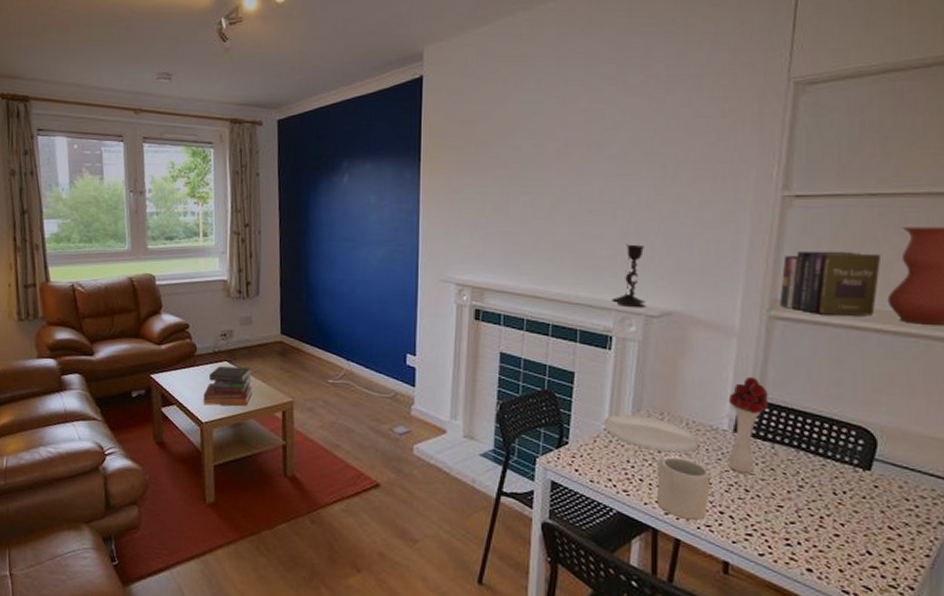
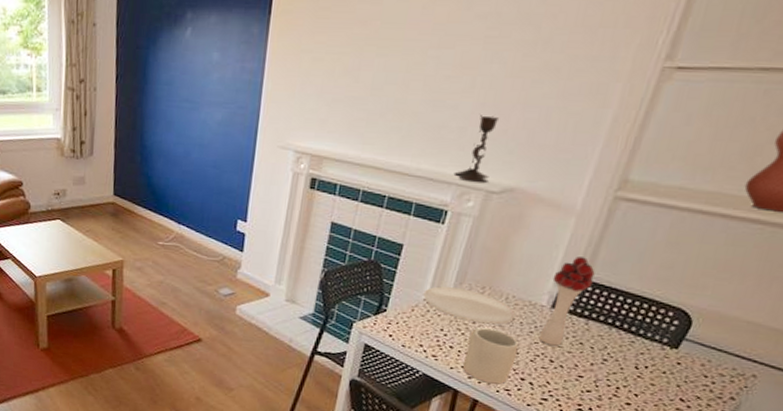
books: present [203,366,253,406] -> none [37,224,85,263]
books: present [779,250,882,316] -> none [629,129,754,201]

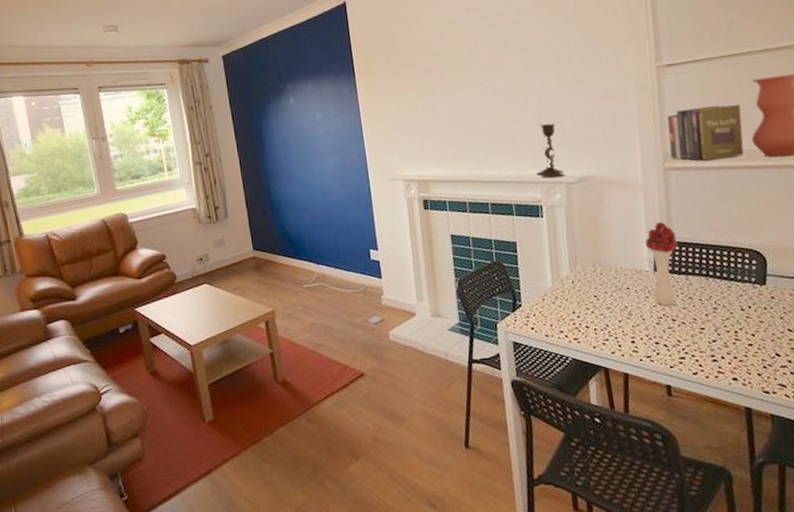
plate: present [423,286,516,325] -> none [547,270,629,299]
mug: present [463,327,519,385] -> none [598,301,645,355]
books: none [629,129,754,201] -> present [667,104,744,161]

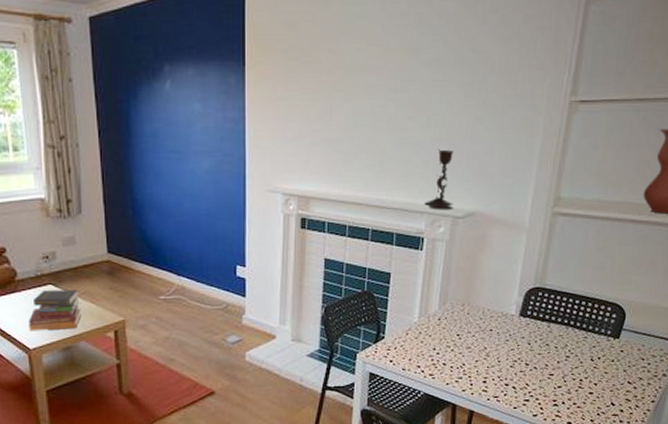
books: none [188,286,235,329] -> present [29,290,81,331]
flower bouquet: present [645,222,678,306] -> none [514,268,548,350]
books: present [667,104,744,161] -> none [561,152,642,209]

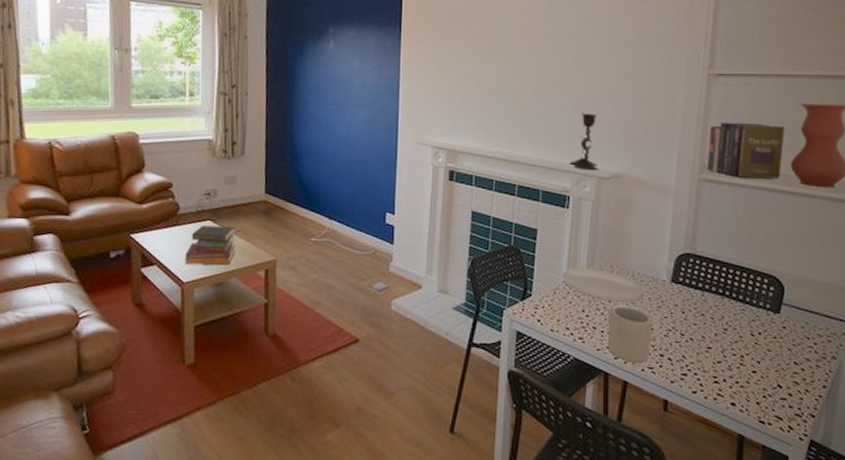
plate: none [414,308,492,338] -> present [561,268,643,302]
mug: none [457,342,499,393] -> present [608,306,652,363]
books: none [561,152,642,209] -> present [707,122,785,179]

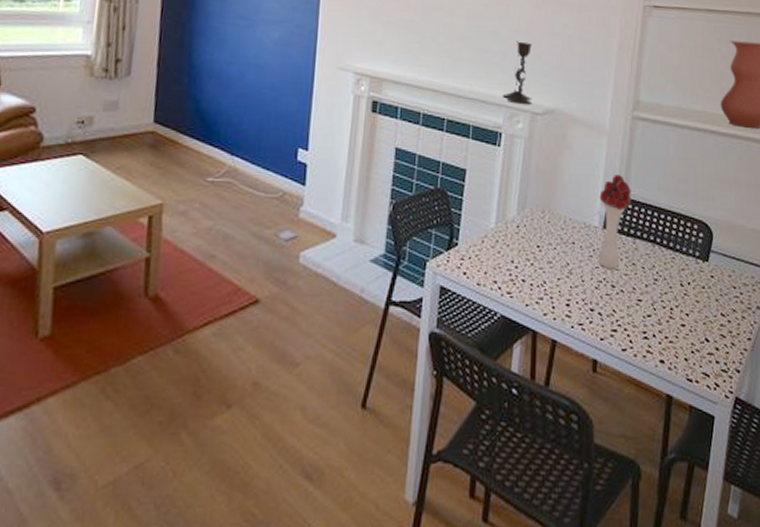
books: present [185,225,236,266] -> none [45,161,113,211]
plate: present [561,268,643,302] -> none [490,213,575,251]
mug: present [608,306,652,363] -> none [537,255,583,319]
flower bouquet: none [666,233,699,319] -> present [598,175,631,269]
books: present [707,122,785,179] -> none [641,56,716,119]

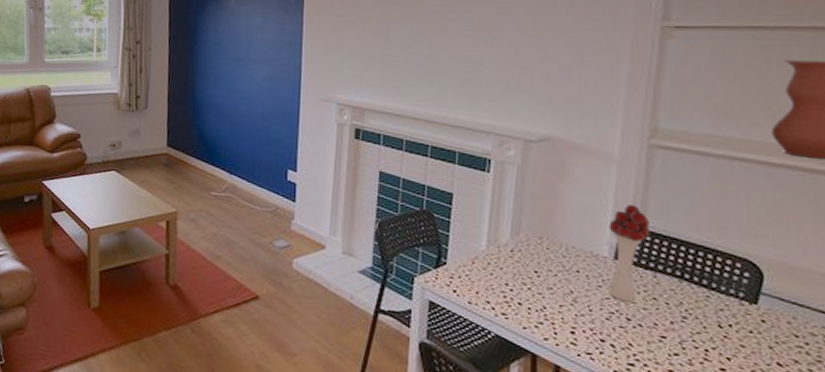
candlestick: present [502,41,532,105] -> none [490,69,525,133]

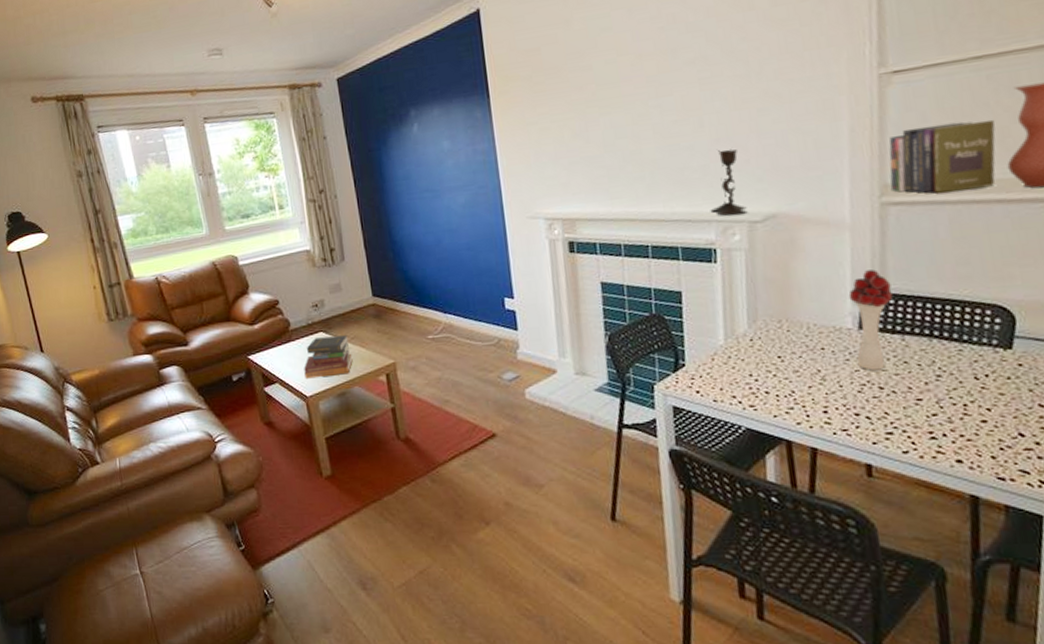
books: none [91,175,139,215] -> present [304,335,353,379]
candlestick: none [490,69,525,133] -> present [710,149,748,217]
books: none [660,80,764,148] -> present [889,119,996,194]

